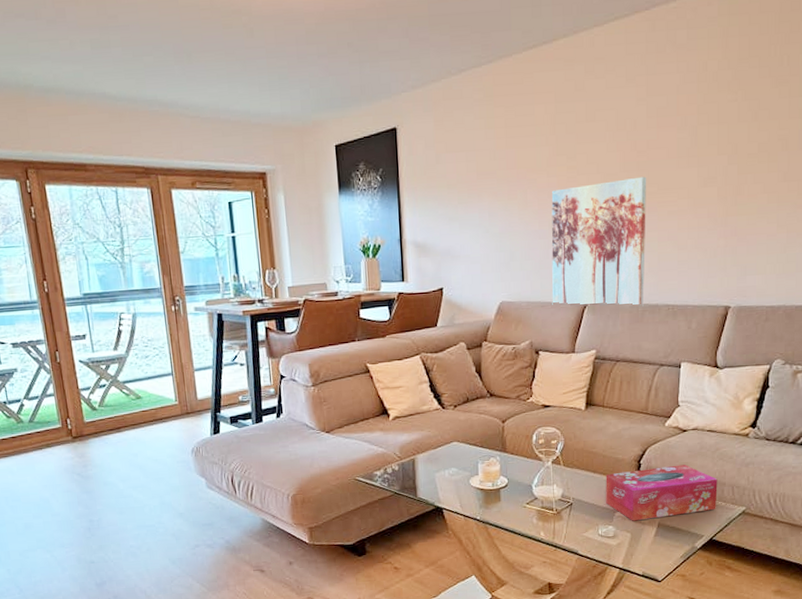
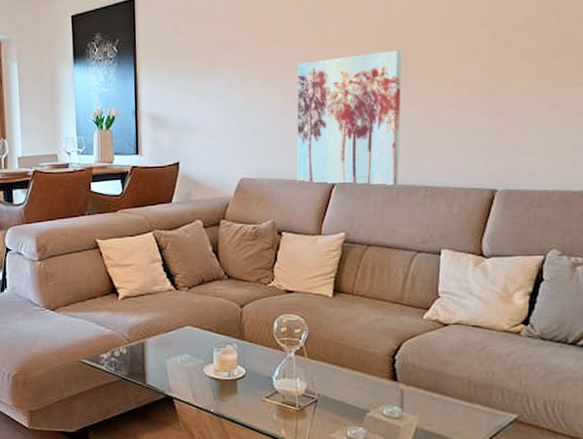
tissue box: present [605,464,718,521] -> none [355,362,485,424]

